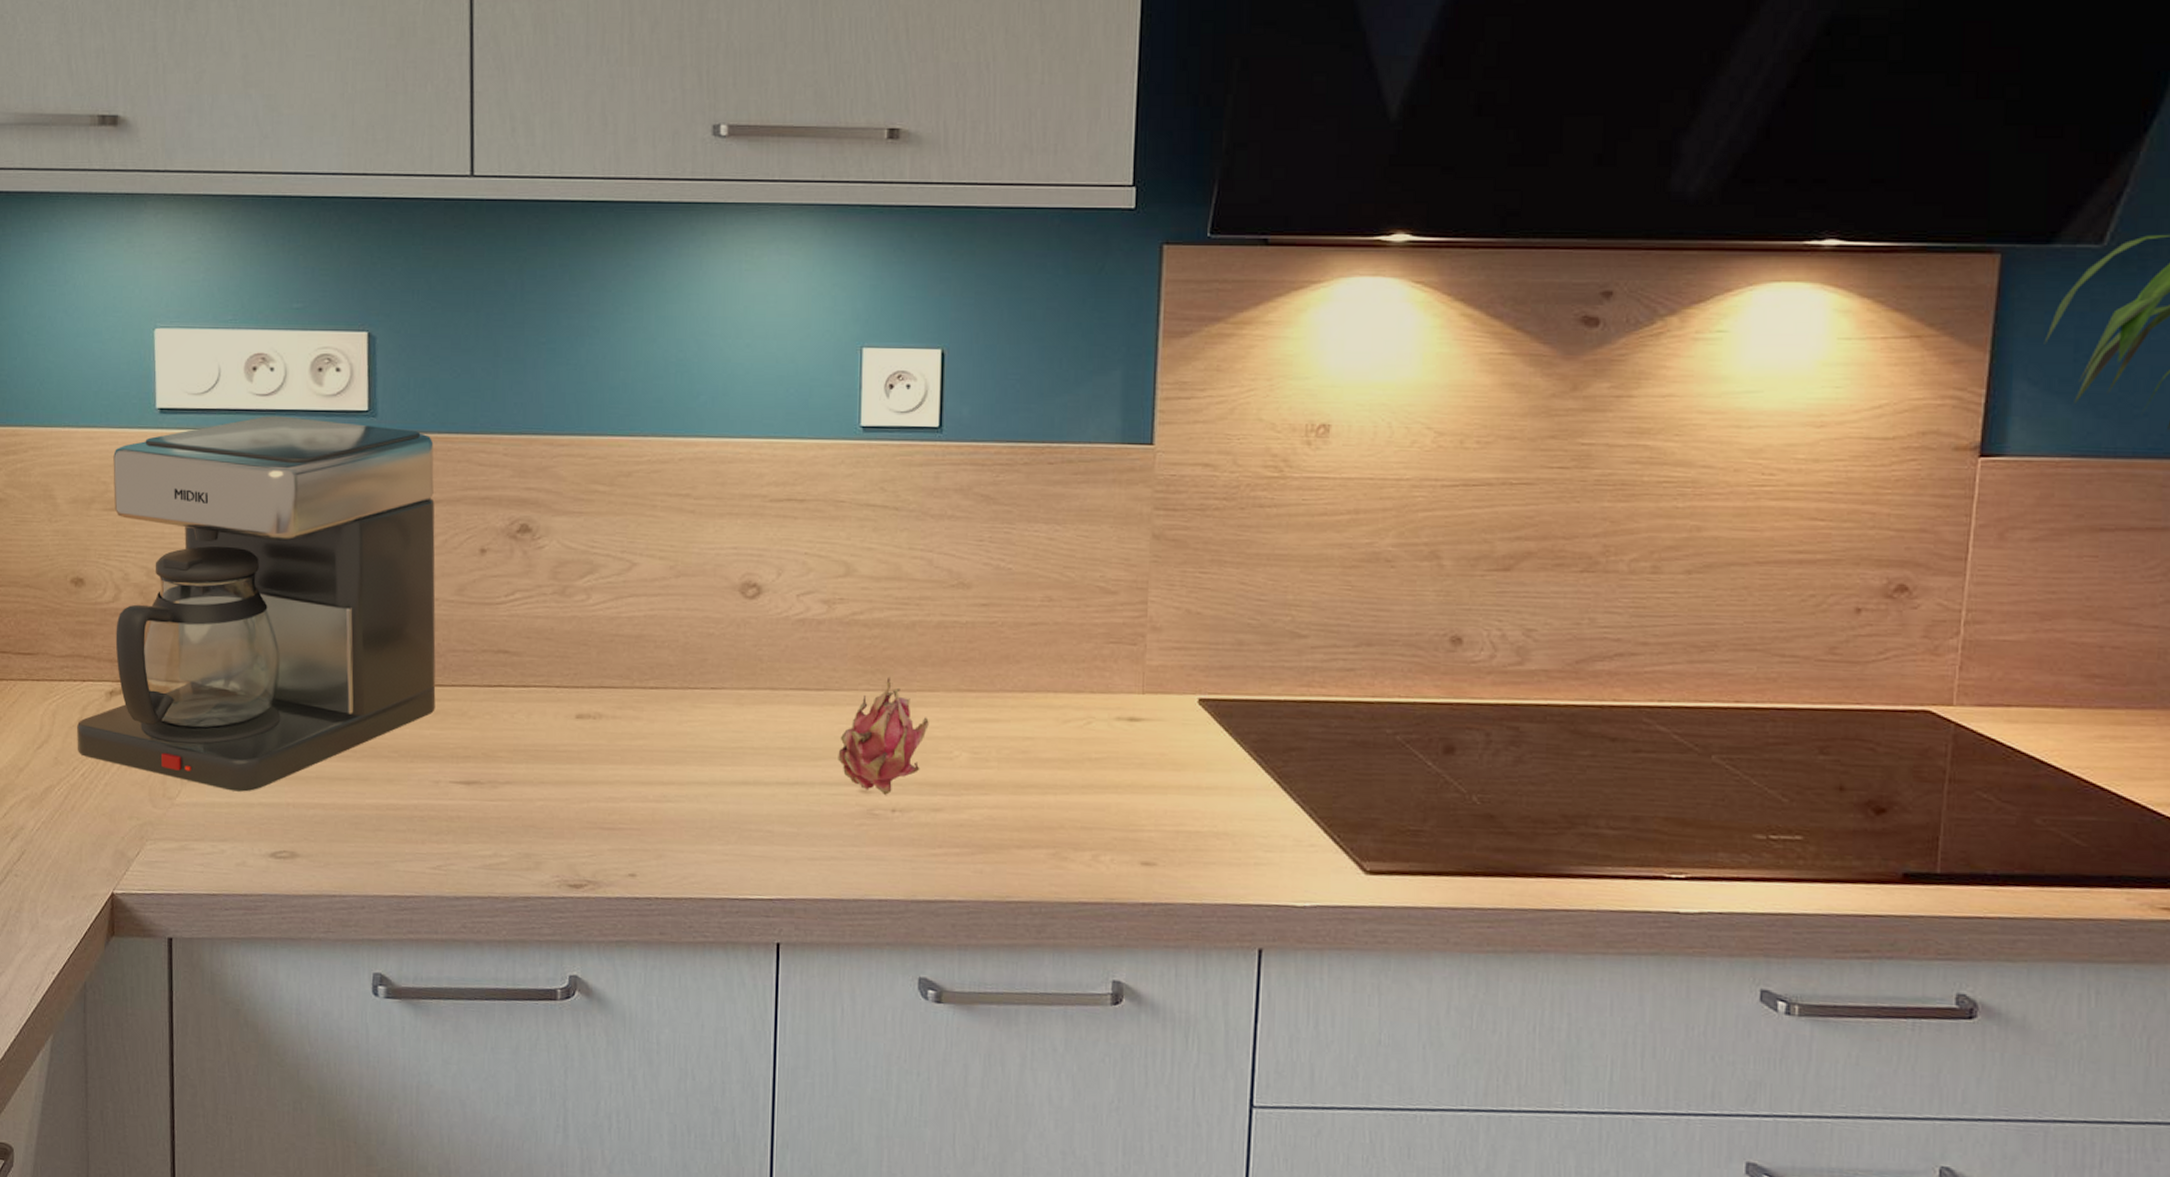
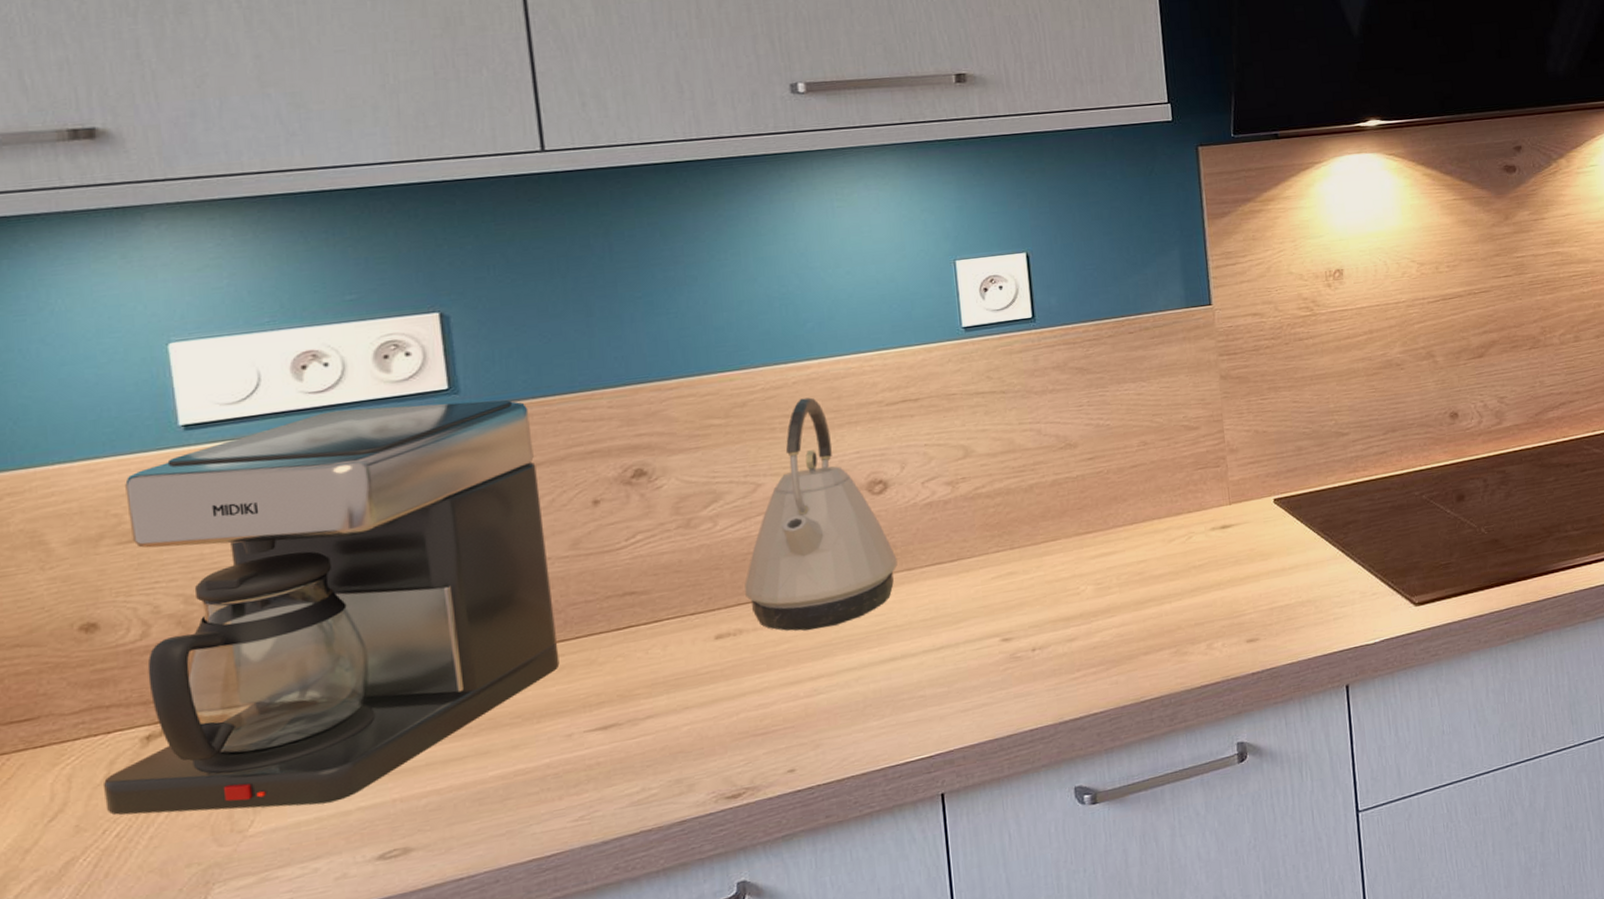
kettle: none [609,478,762,732] -> present [744,397,898,631]
fruit: present [838,676,929,795] -> none [977,536,1056,638]

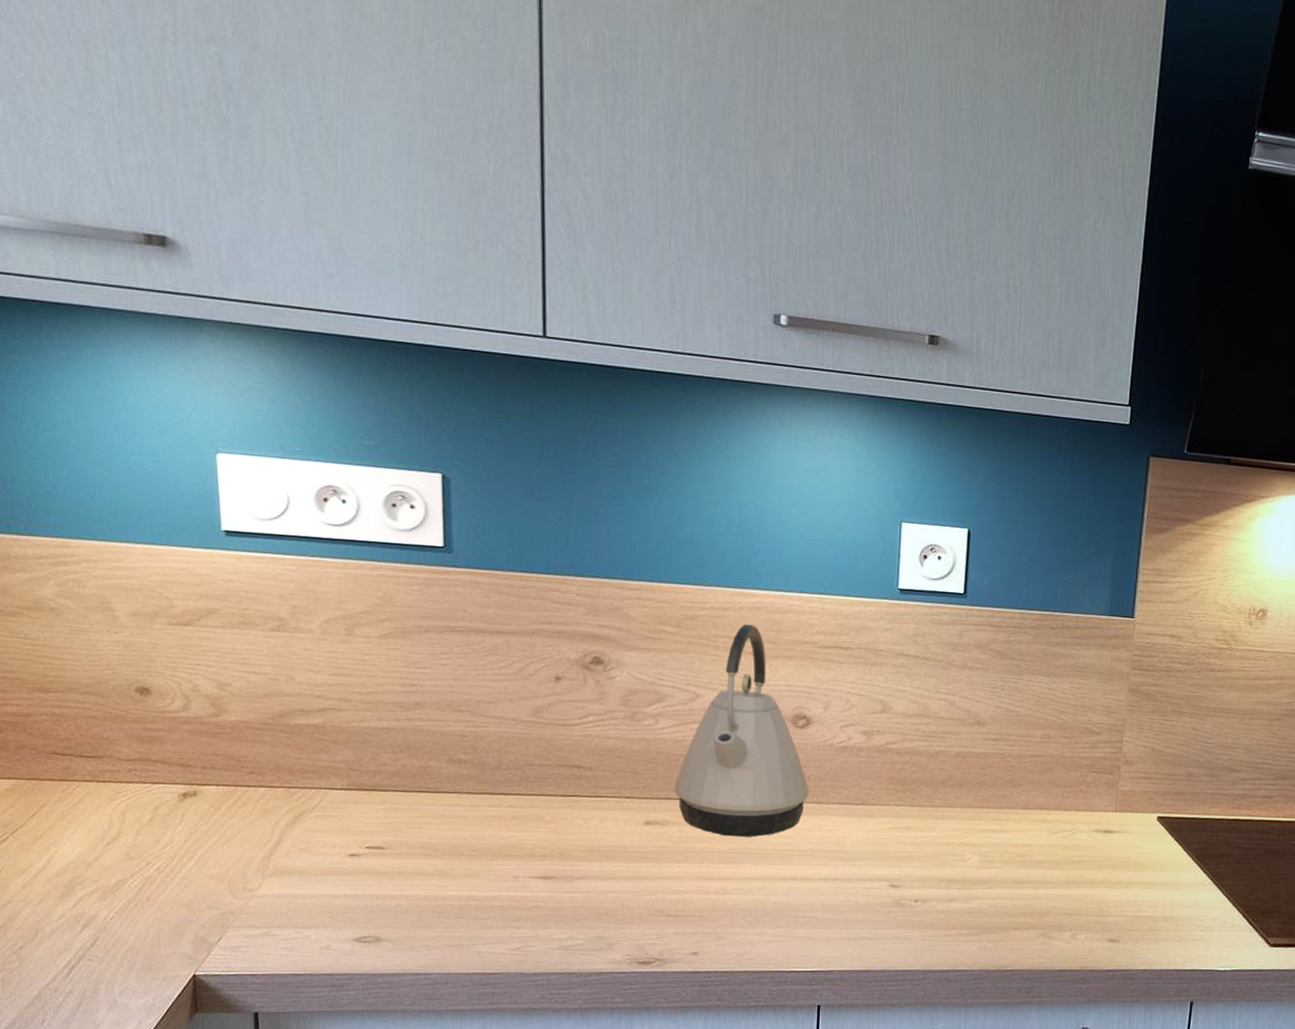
coffee maker: present [102,400,560,816] -> none [148,545,514,885]

